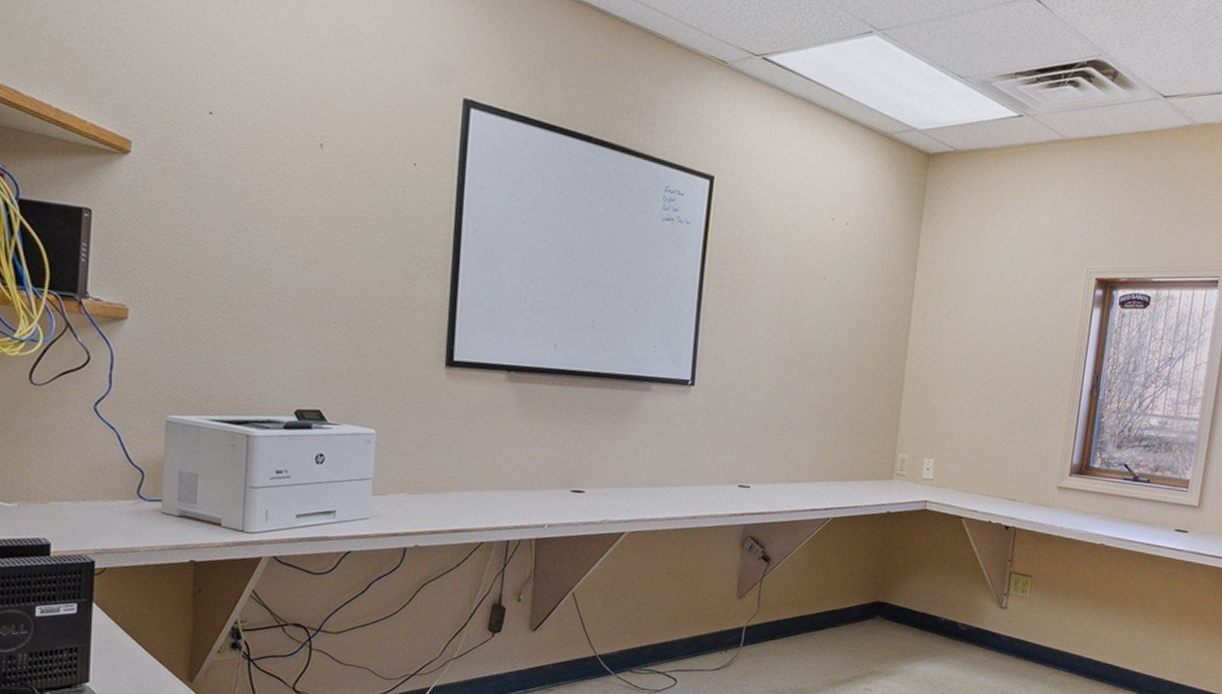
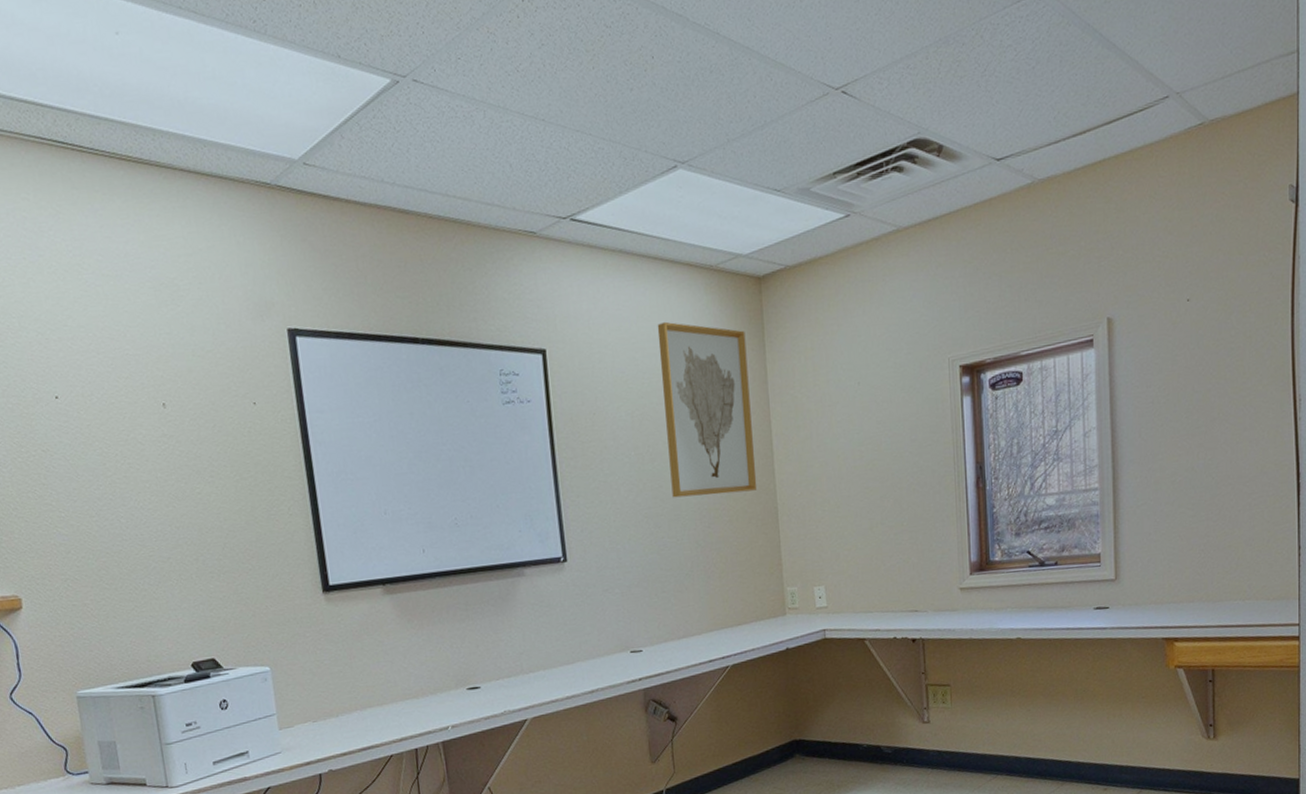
wall art: none [808,175,906,355] -> present [657,321,758,498]

